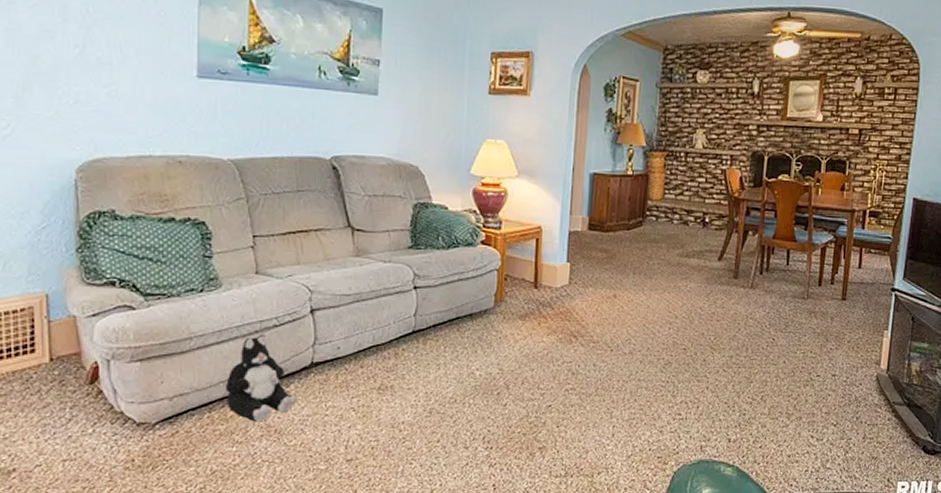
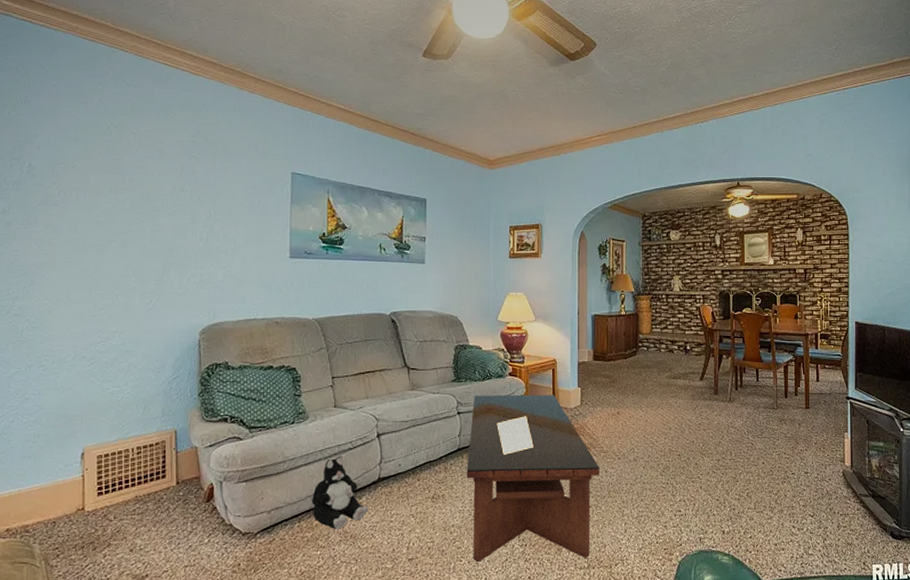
coffee table: none [422,266,587,465] -> present [466,394,599,562]

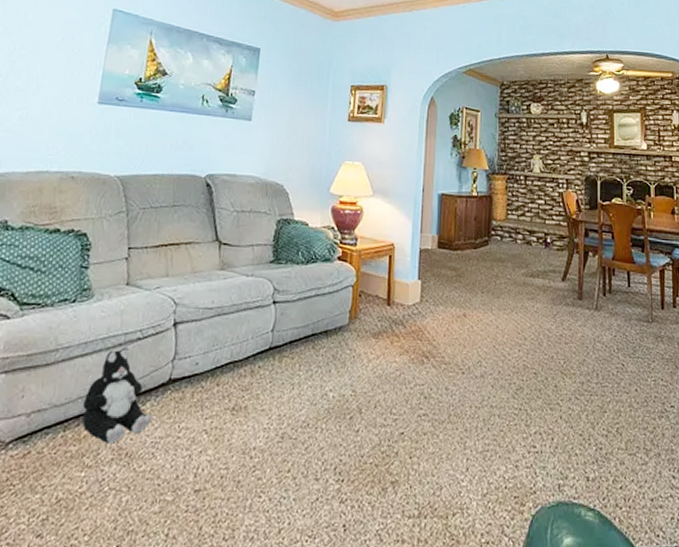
coffee table: present [466,394,599,562] -> none [276,281,439,503]

